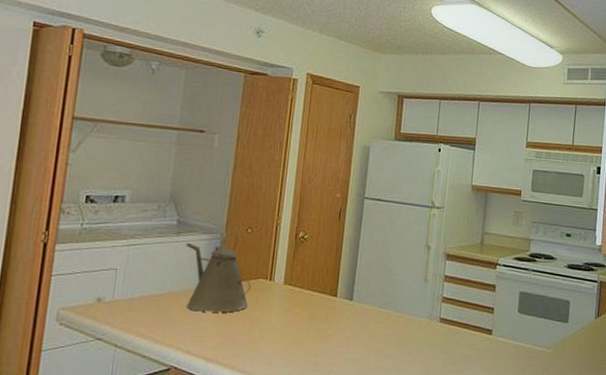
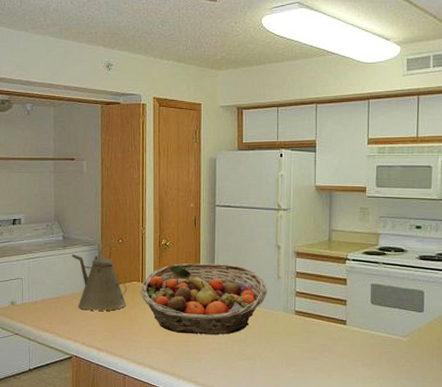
fruit basket: none [266,260,412,344] -> present [140,263,267,336]

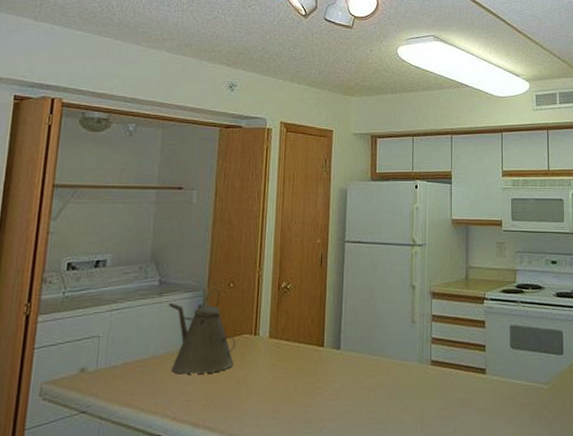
fruit basket: present [140,263,267,336] -> none [252,307,400,397]

